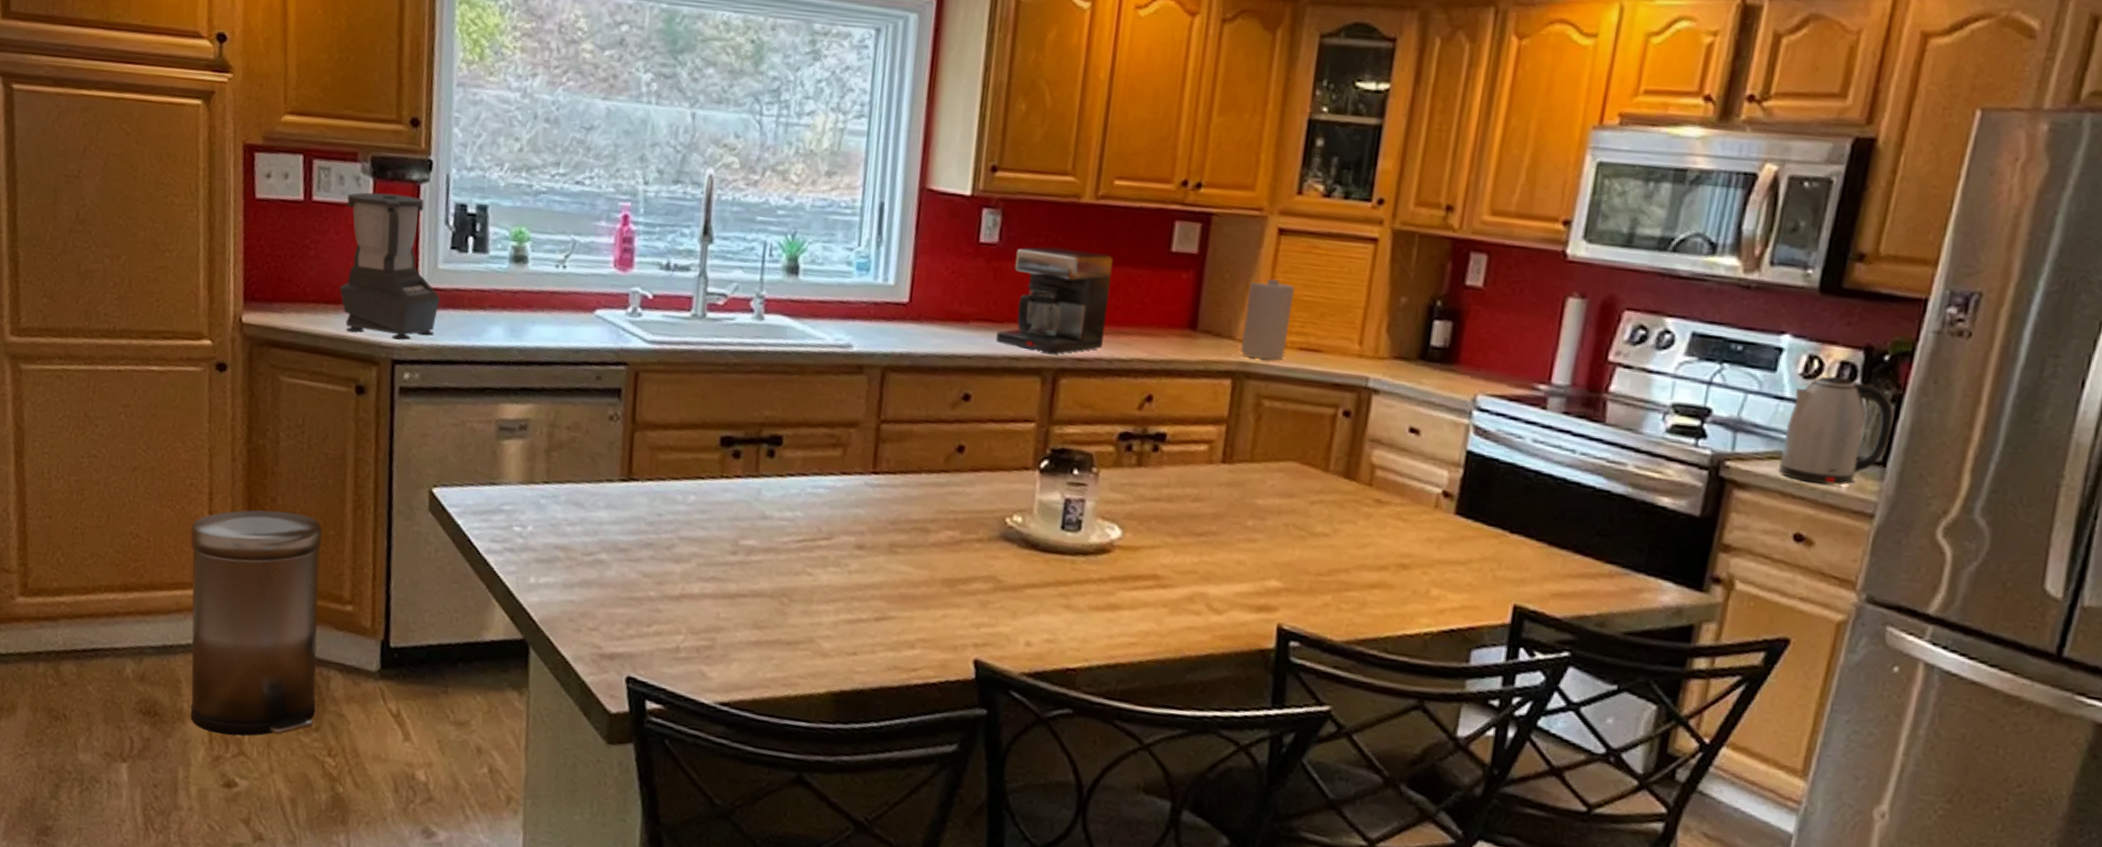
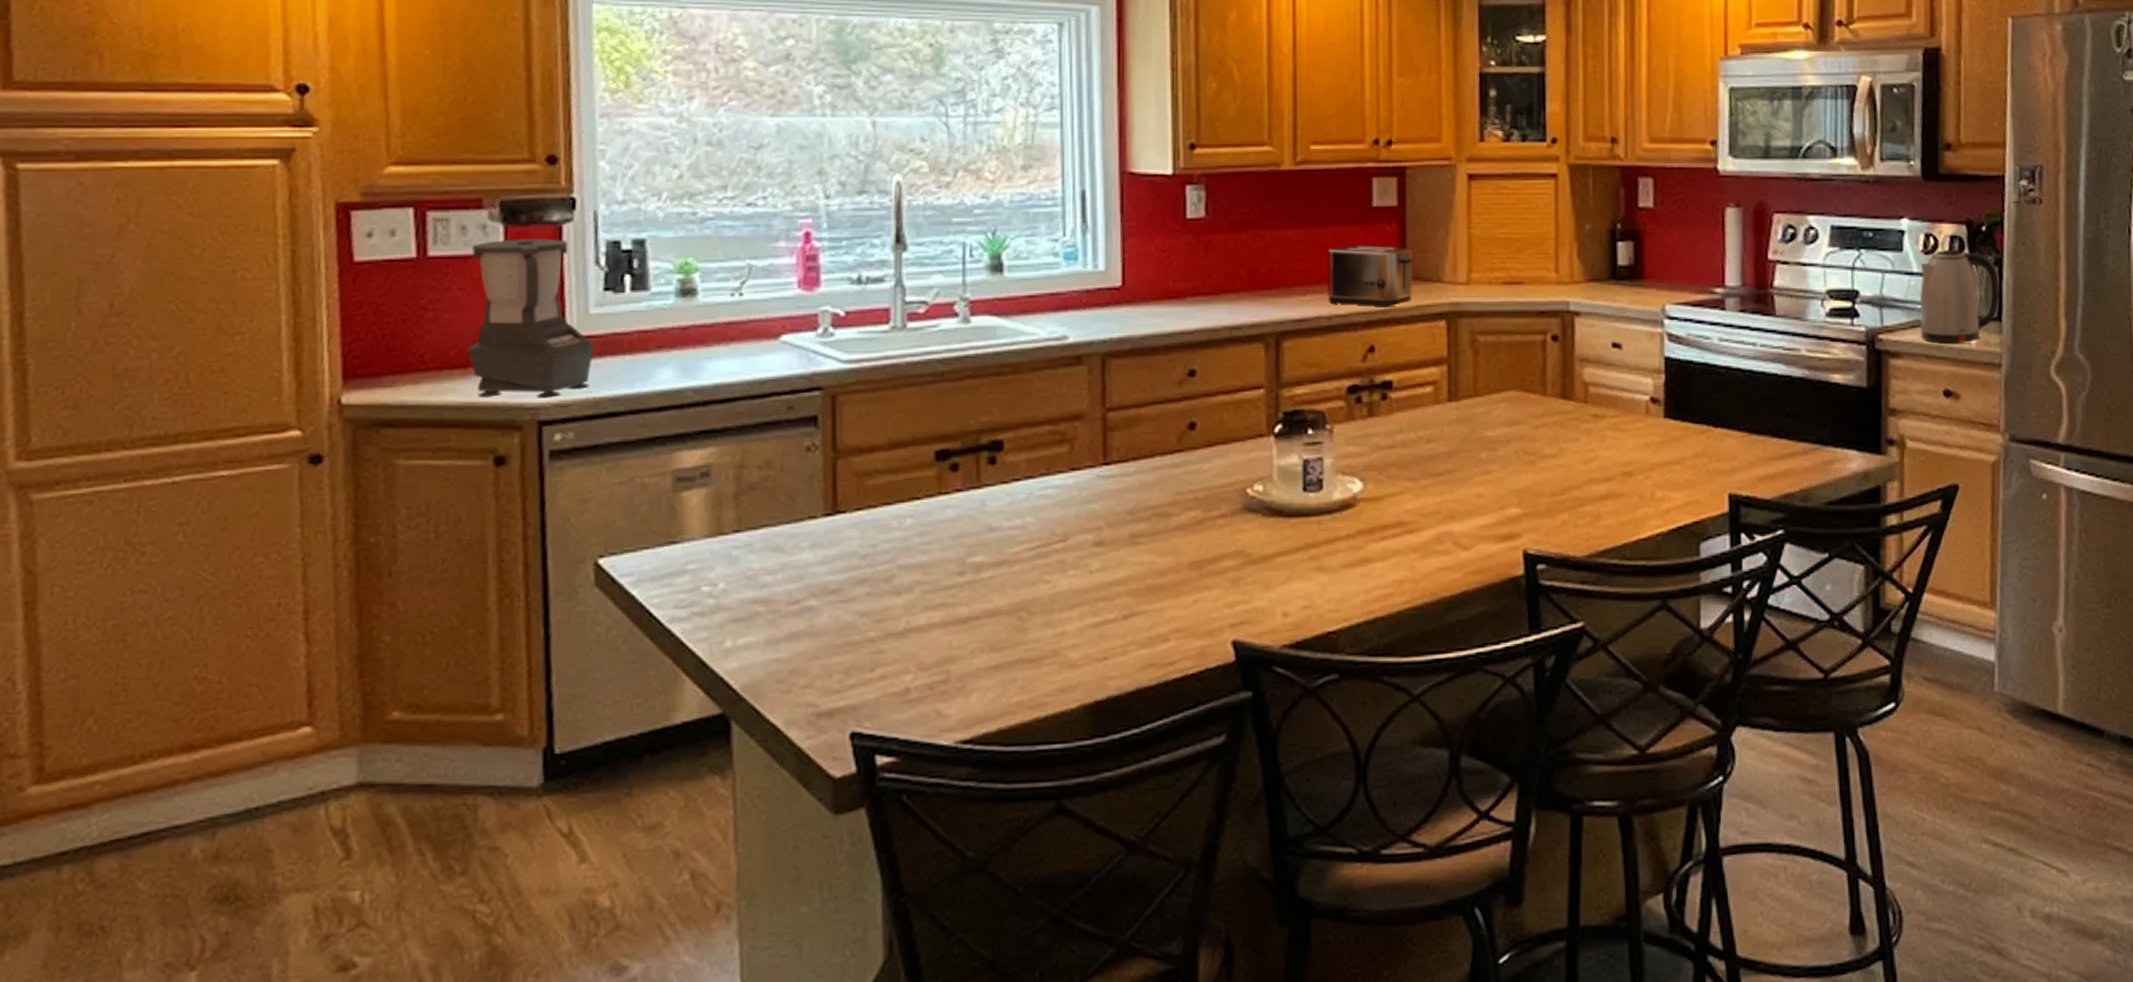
pedal bin: present [190,510,323,736] -> none [280,616,460,906]
coffee maker: present [996,246,1113,355] -> none [1215,214,1319,319]
toaster: none [1111,289,1207,358] -> present [1328,244,1414,307]
paper towel holder: present [1241,279,1295,361] -> none [1449,221,1491,298]

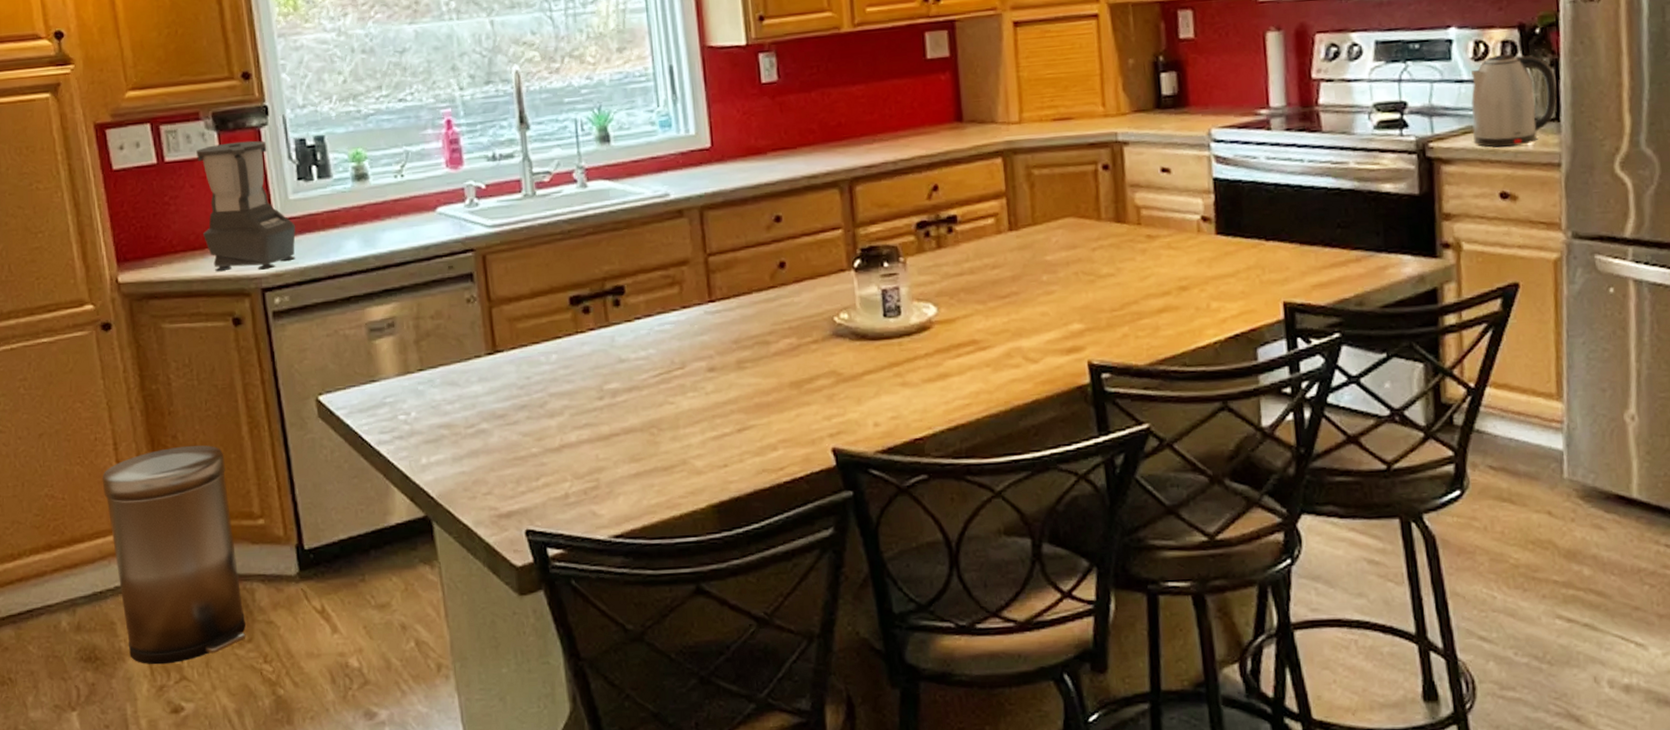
pedal bin: none [280,616,460,906] -> present [102,445,246,664]
toaster: present [1328,244,1414,307] -> none [889,93,969,150]

